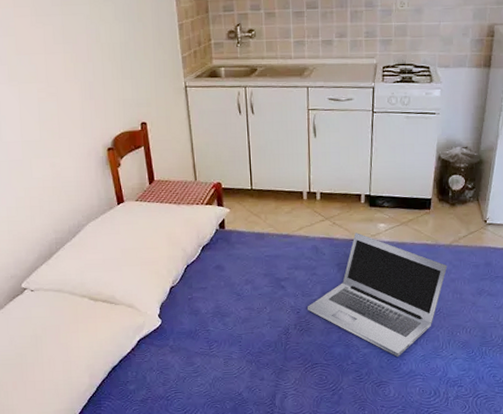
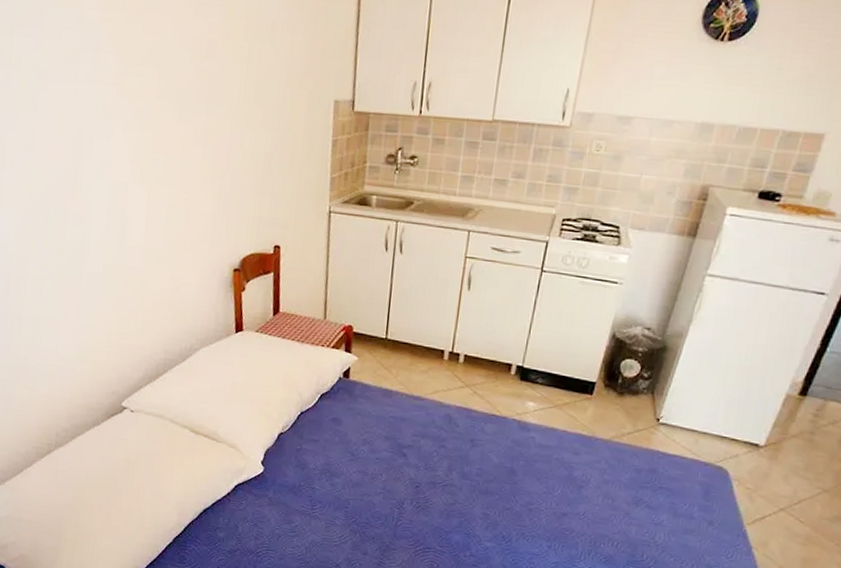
laptop: present [308,233,448,358] -> none [429,407,603,559]

